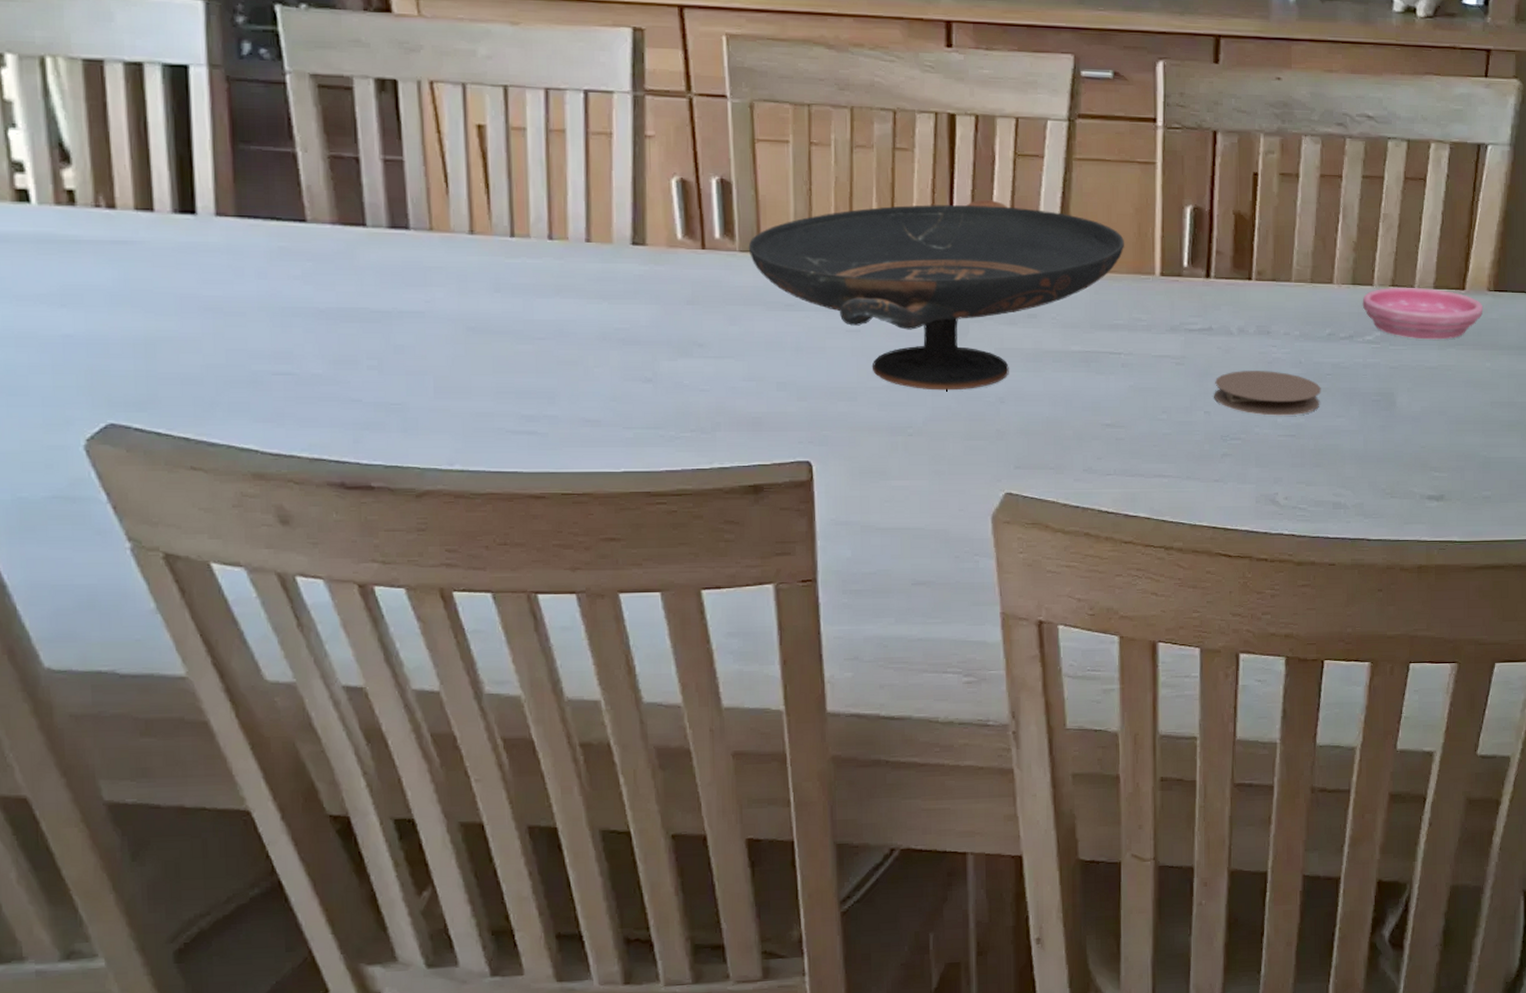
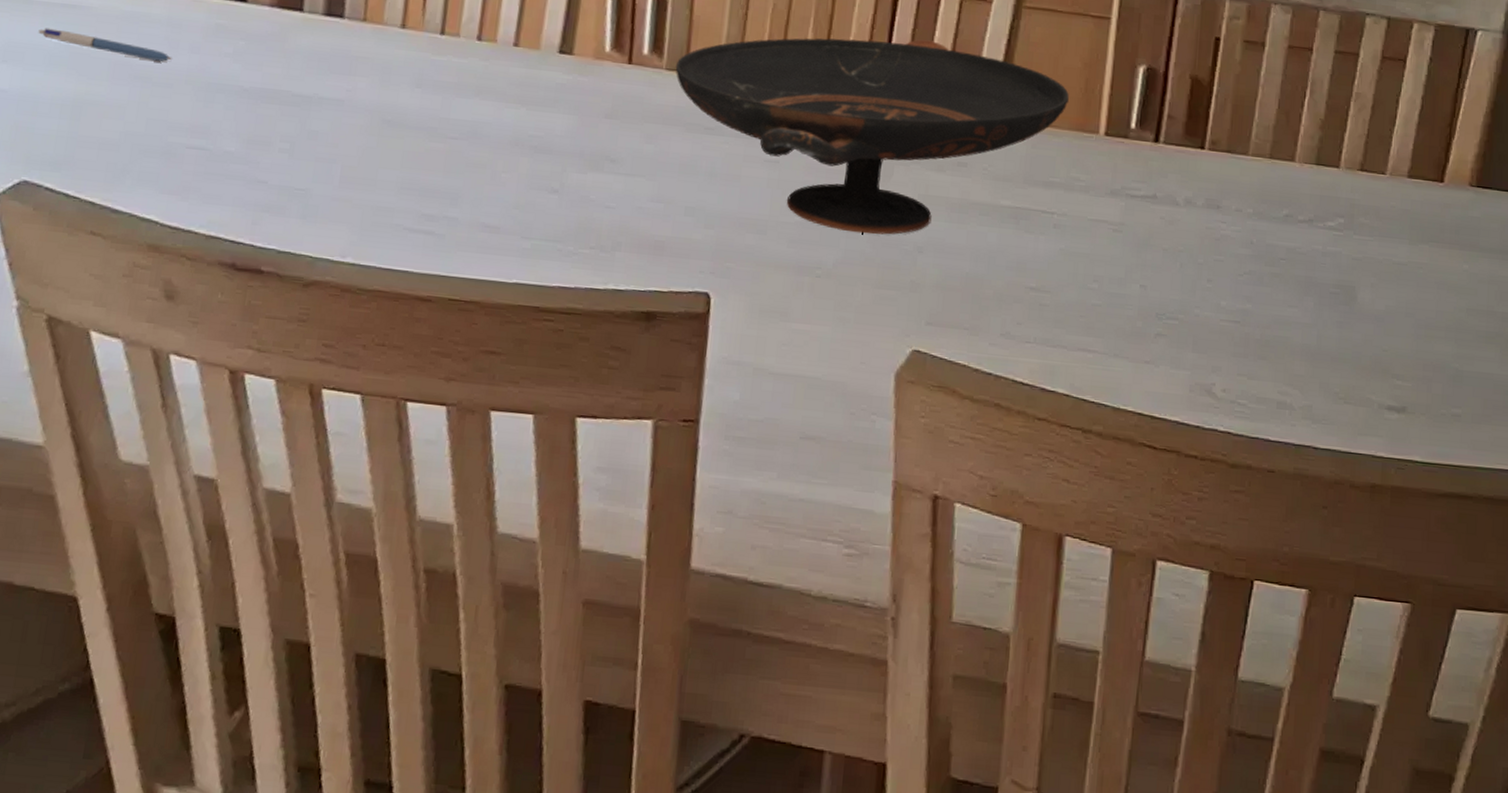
pen: none [92,267,239,290] -> present [38,28,172,62]
coaster: present [1214,371,1321,416] -> none [1152,245,1273,300]
saucer: present [1362,288,1484,340] -> none [1325,172,1464,235]

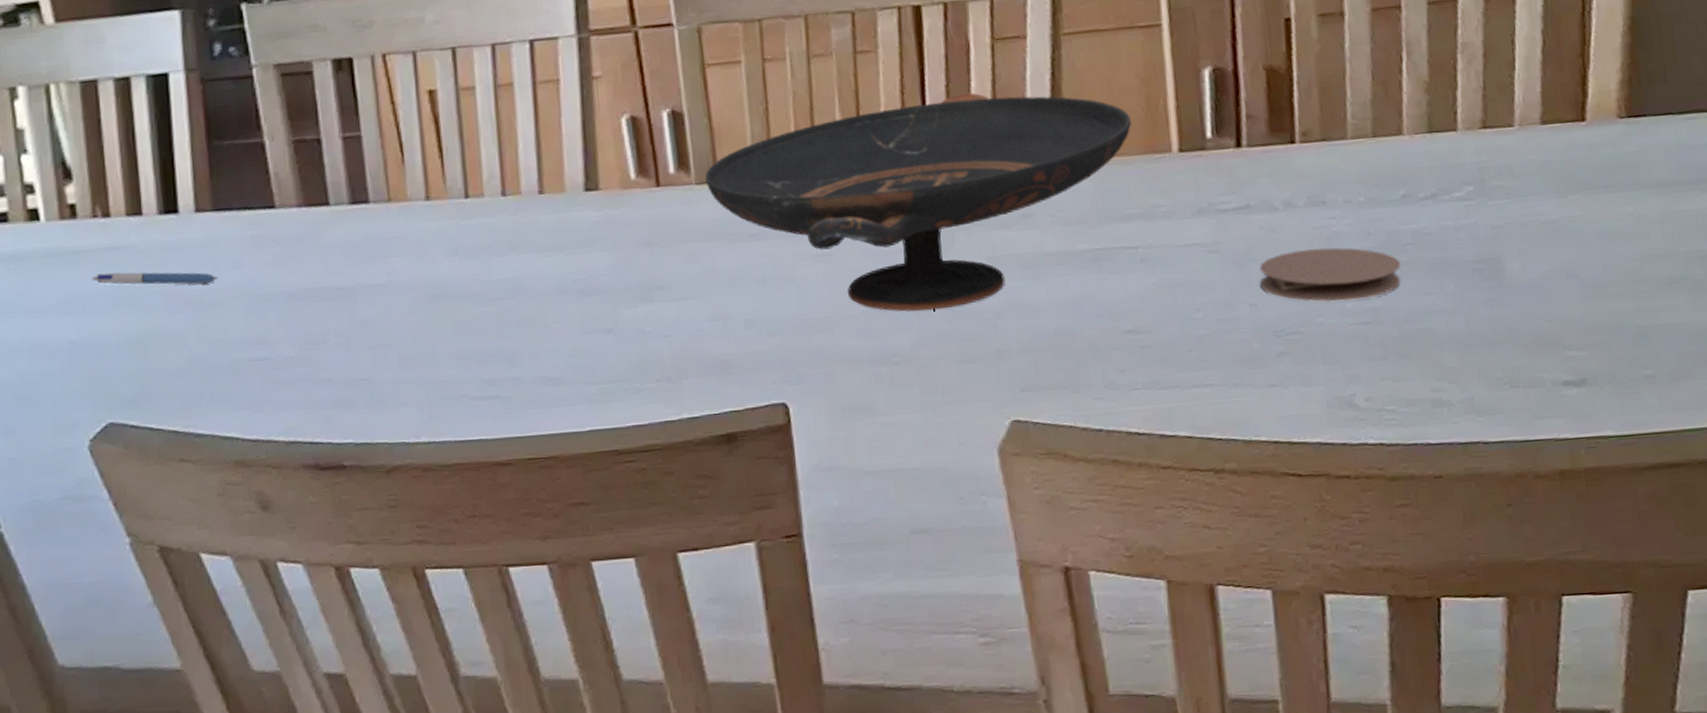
coaster: none [1152,245,1273,300] -> present [1260,247,1401,302]

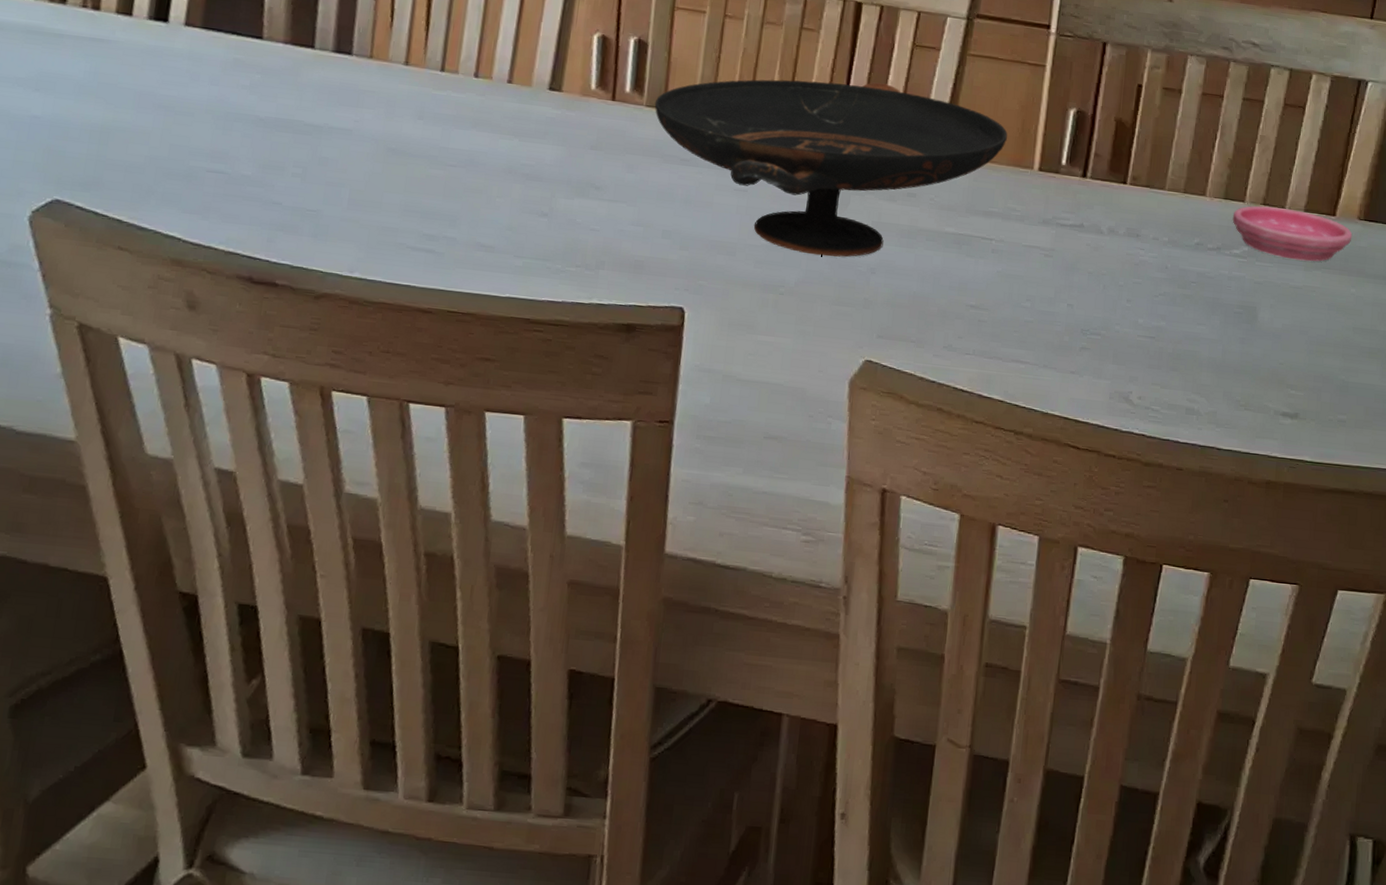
pen: present [92,272,218,285] -> none [68,59,193,92]
coaster: present [1260,247,1401,302] -> none [1078,269,1185,318]
saucer: none [1444,124,1615,189] -> present [1232,206,1353,262]

